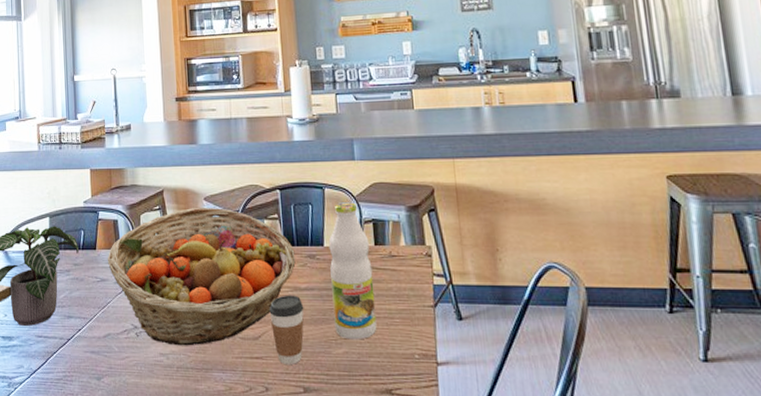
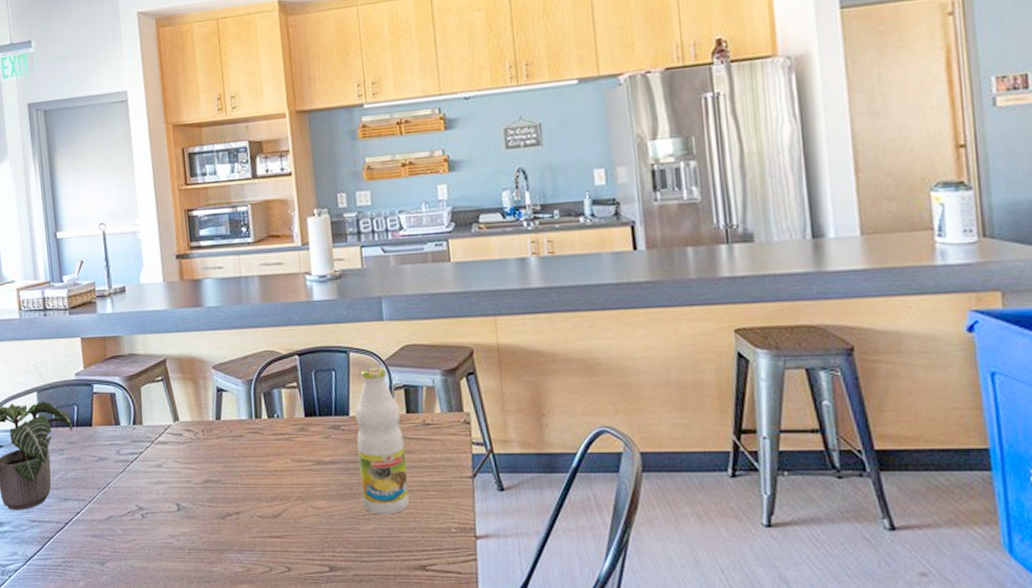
fruit basket: present [107,207,296,346] -> none [105,376,318,527]
coffee cup: present [269,295,304,366] -> none [289,469,329,544]

